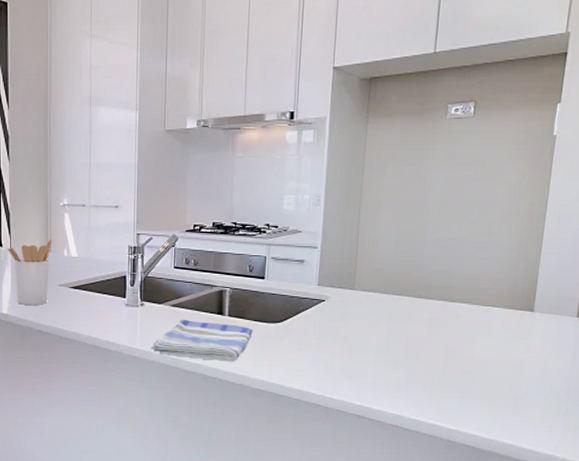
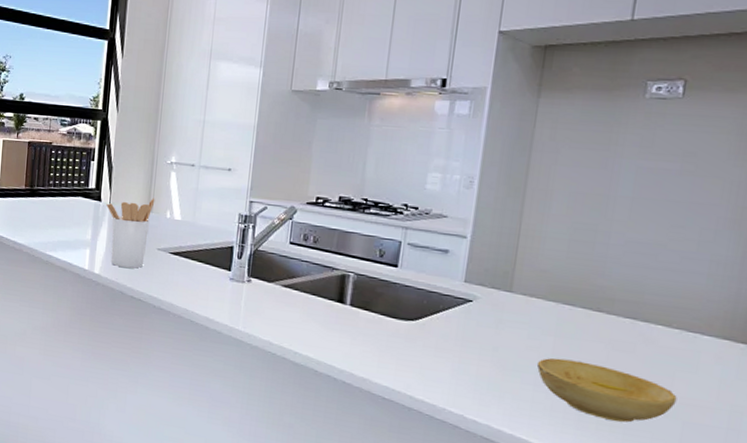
dish towel: present [150,319,253,362] -> none [254,302,379,360]
bowl: none [376,339,477,383] -> present [536,358,677,423]

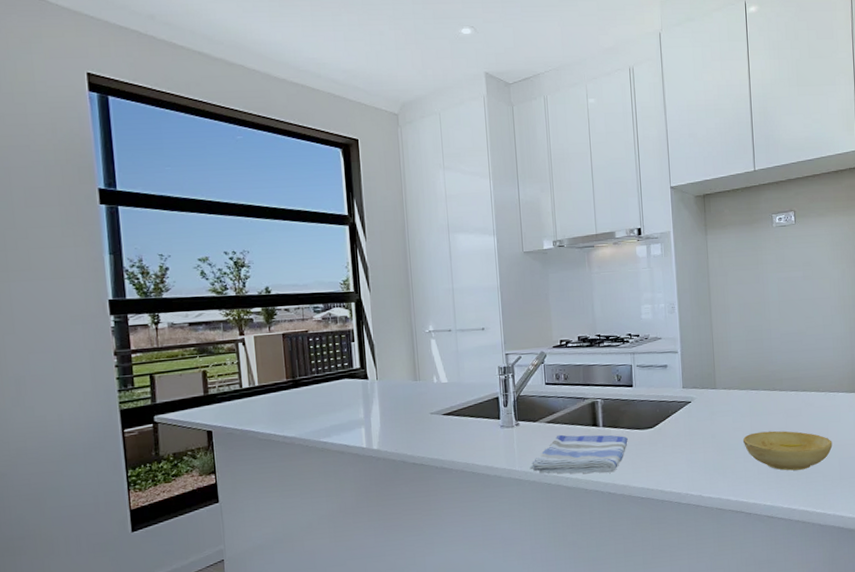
utensil holder: present [106,198,155,268] -> none [374,366,421,438]
dish towel: none [254,302,379,360] -> present [529,434,628,474]

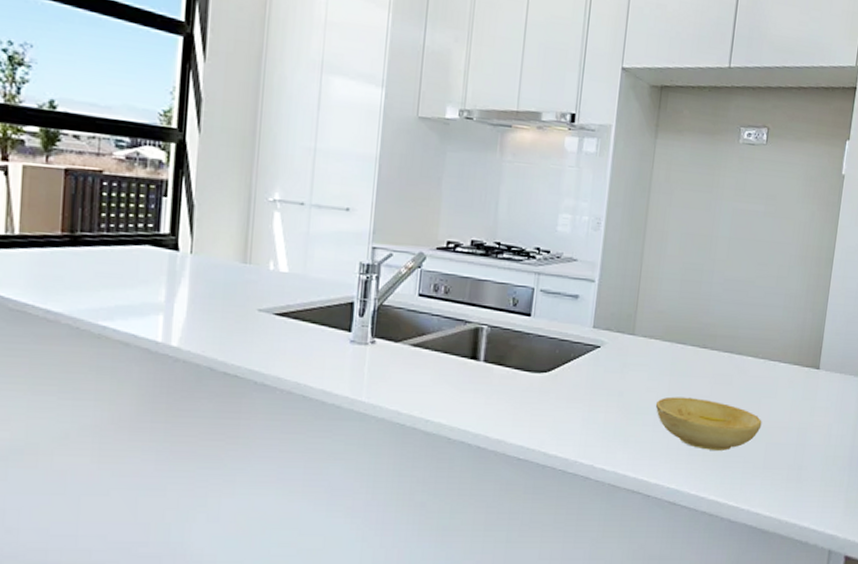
dish towel: present [529,434,628,474] -> none [380,363,513,422]

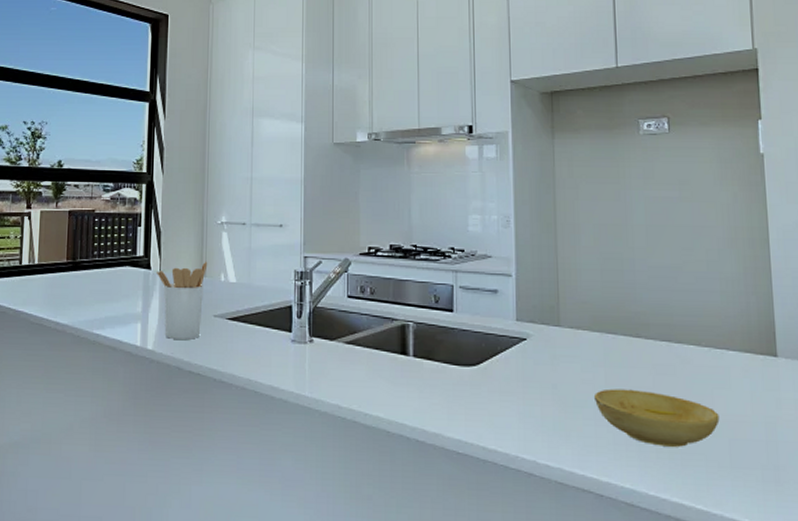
utensil holder: none [186,245,254,336] -> present [157,261,208,339]

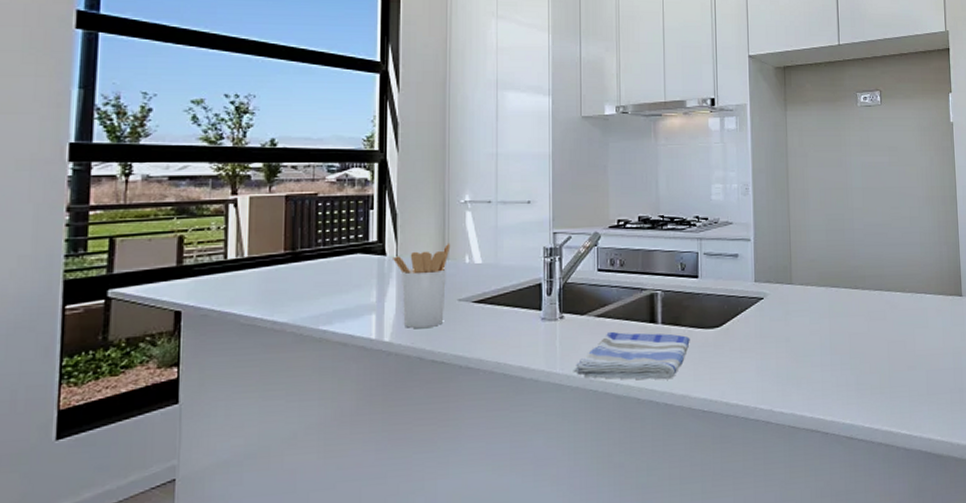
dish towel: none [321,359,444,415] -> present [573,331,690,380]
bowl: present [593,388,720,447] -> none [820,335,919,383]

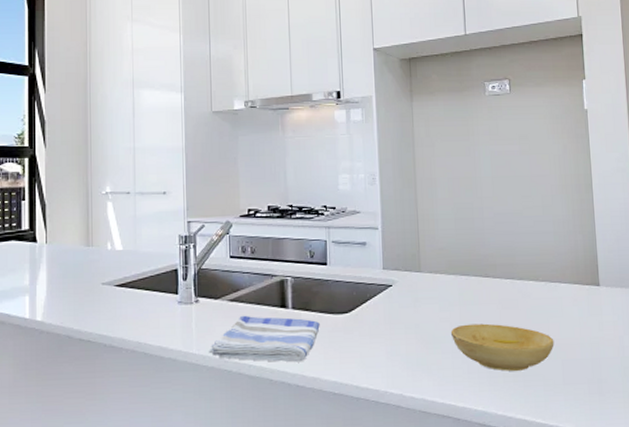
utensil holder: present [393,243,451,328] -> none [43,231,94,309]
bowl: none [820,335,919,383] -> present [450,323,554,371]

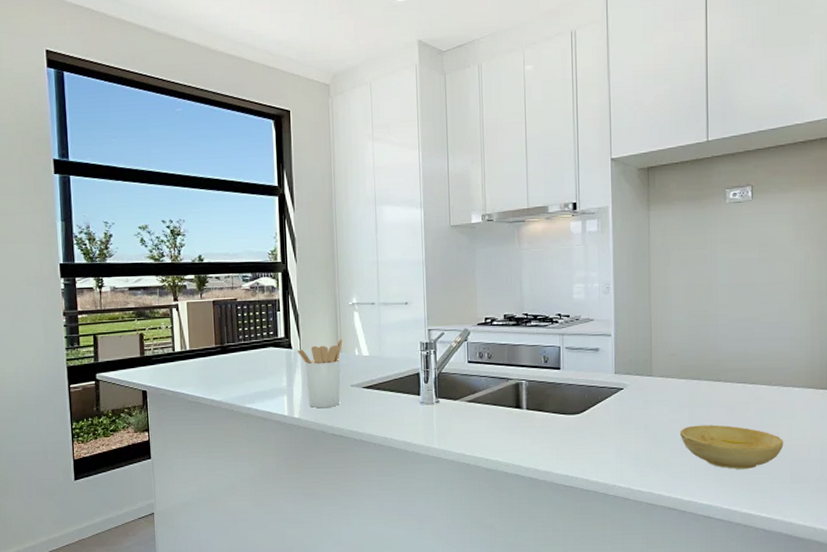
utensil holder: none [43,231,94,309] -> present [297,338,343,408]
dish towel: present [208,315,320,363] -> none [448,414,553,458]

